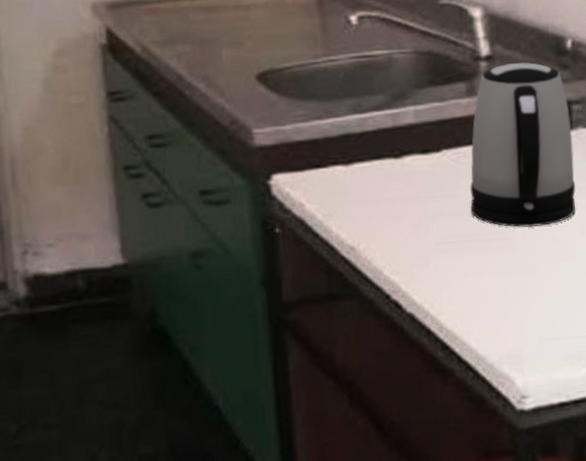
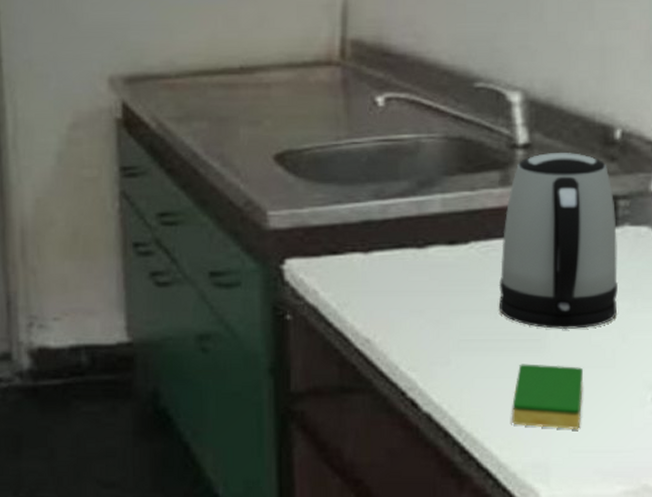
dish sponge: none [486,261,549,320] -> present [511,364,583,429]

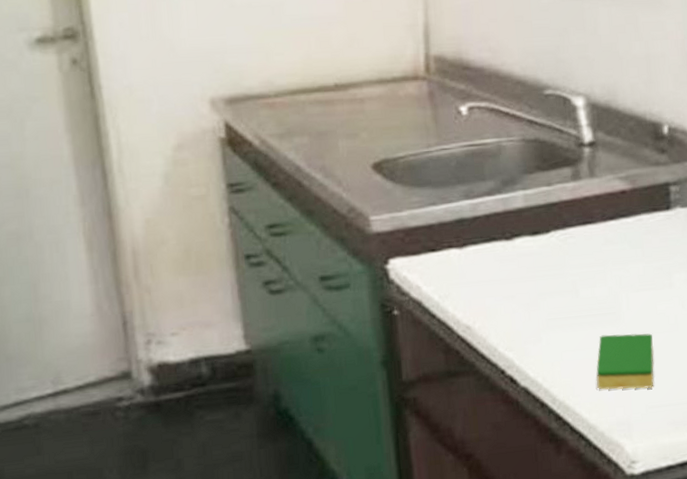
kettle: present [498,153,618,330] -> none [577,148,676,302]

